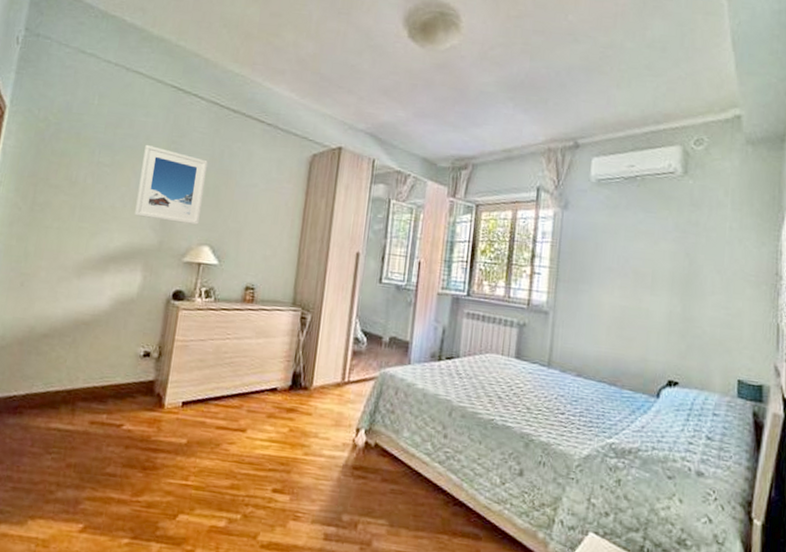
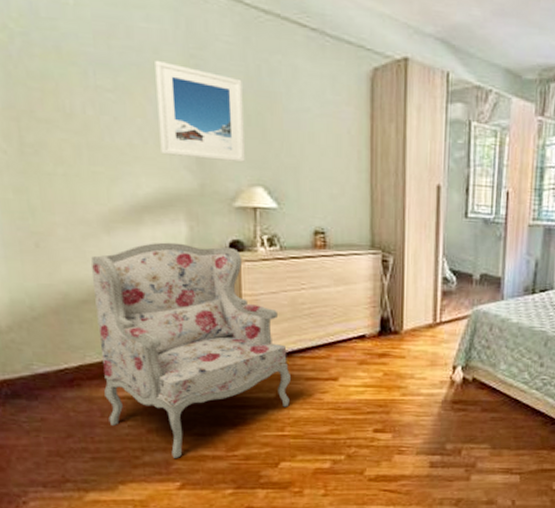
armchair: none [36,288,205,498] -> present [90,242,291,458]

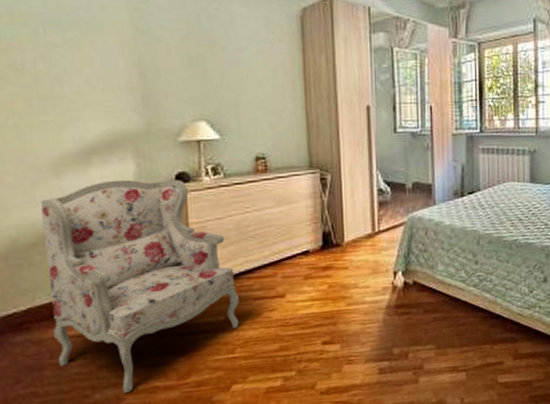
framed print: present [155,61,245,162] -> none [101,17,188,100]

